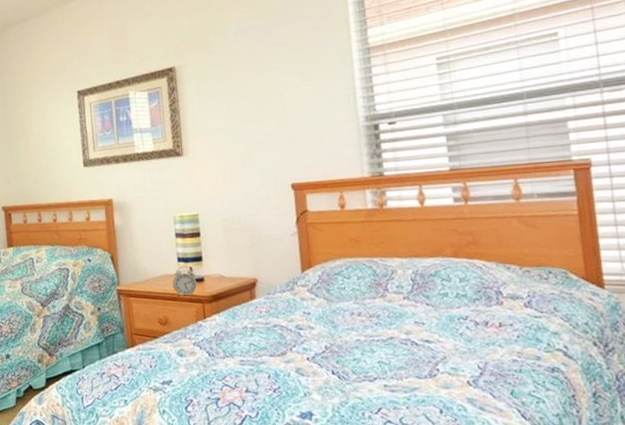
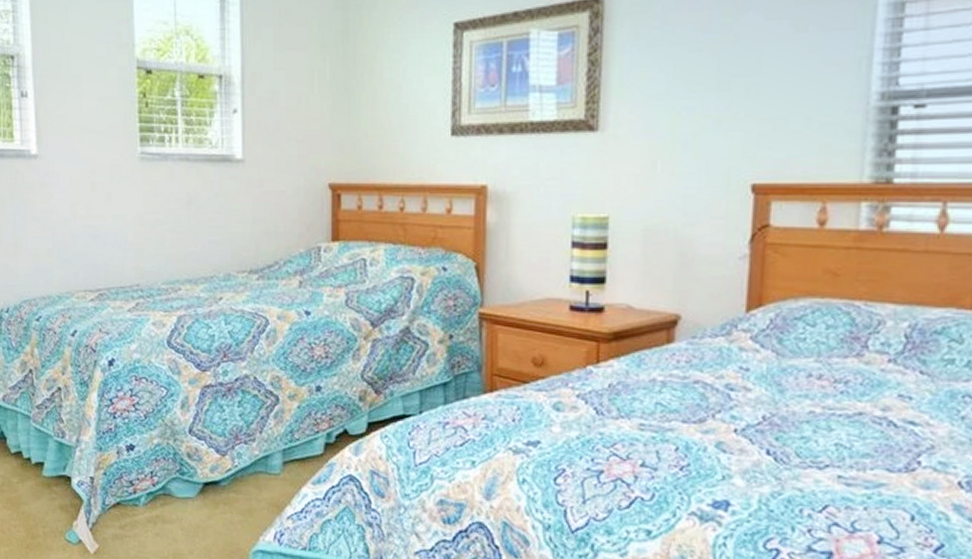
alarm clock: present [172,266,198,296] -> none [557,288,594,330]

